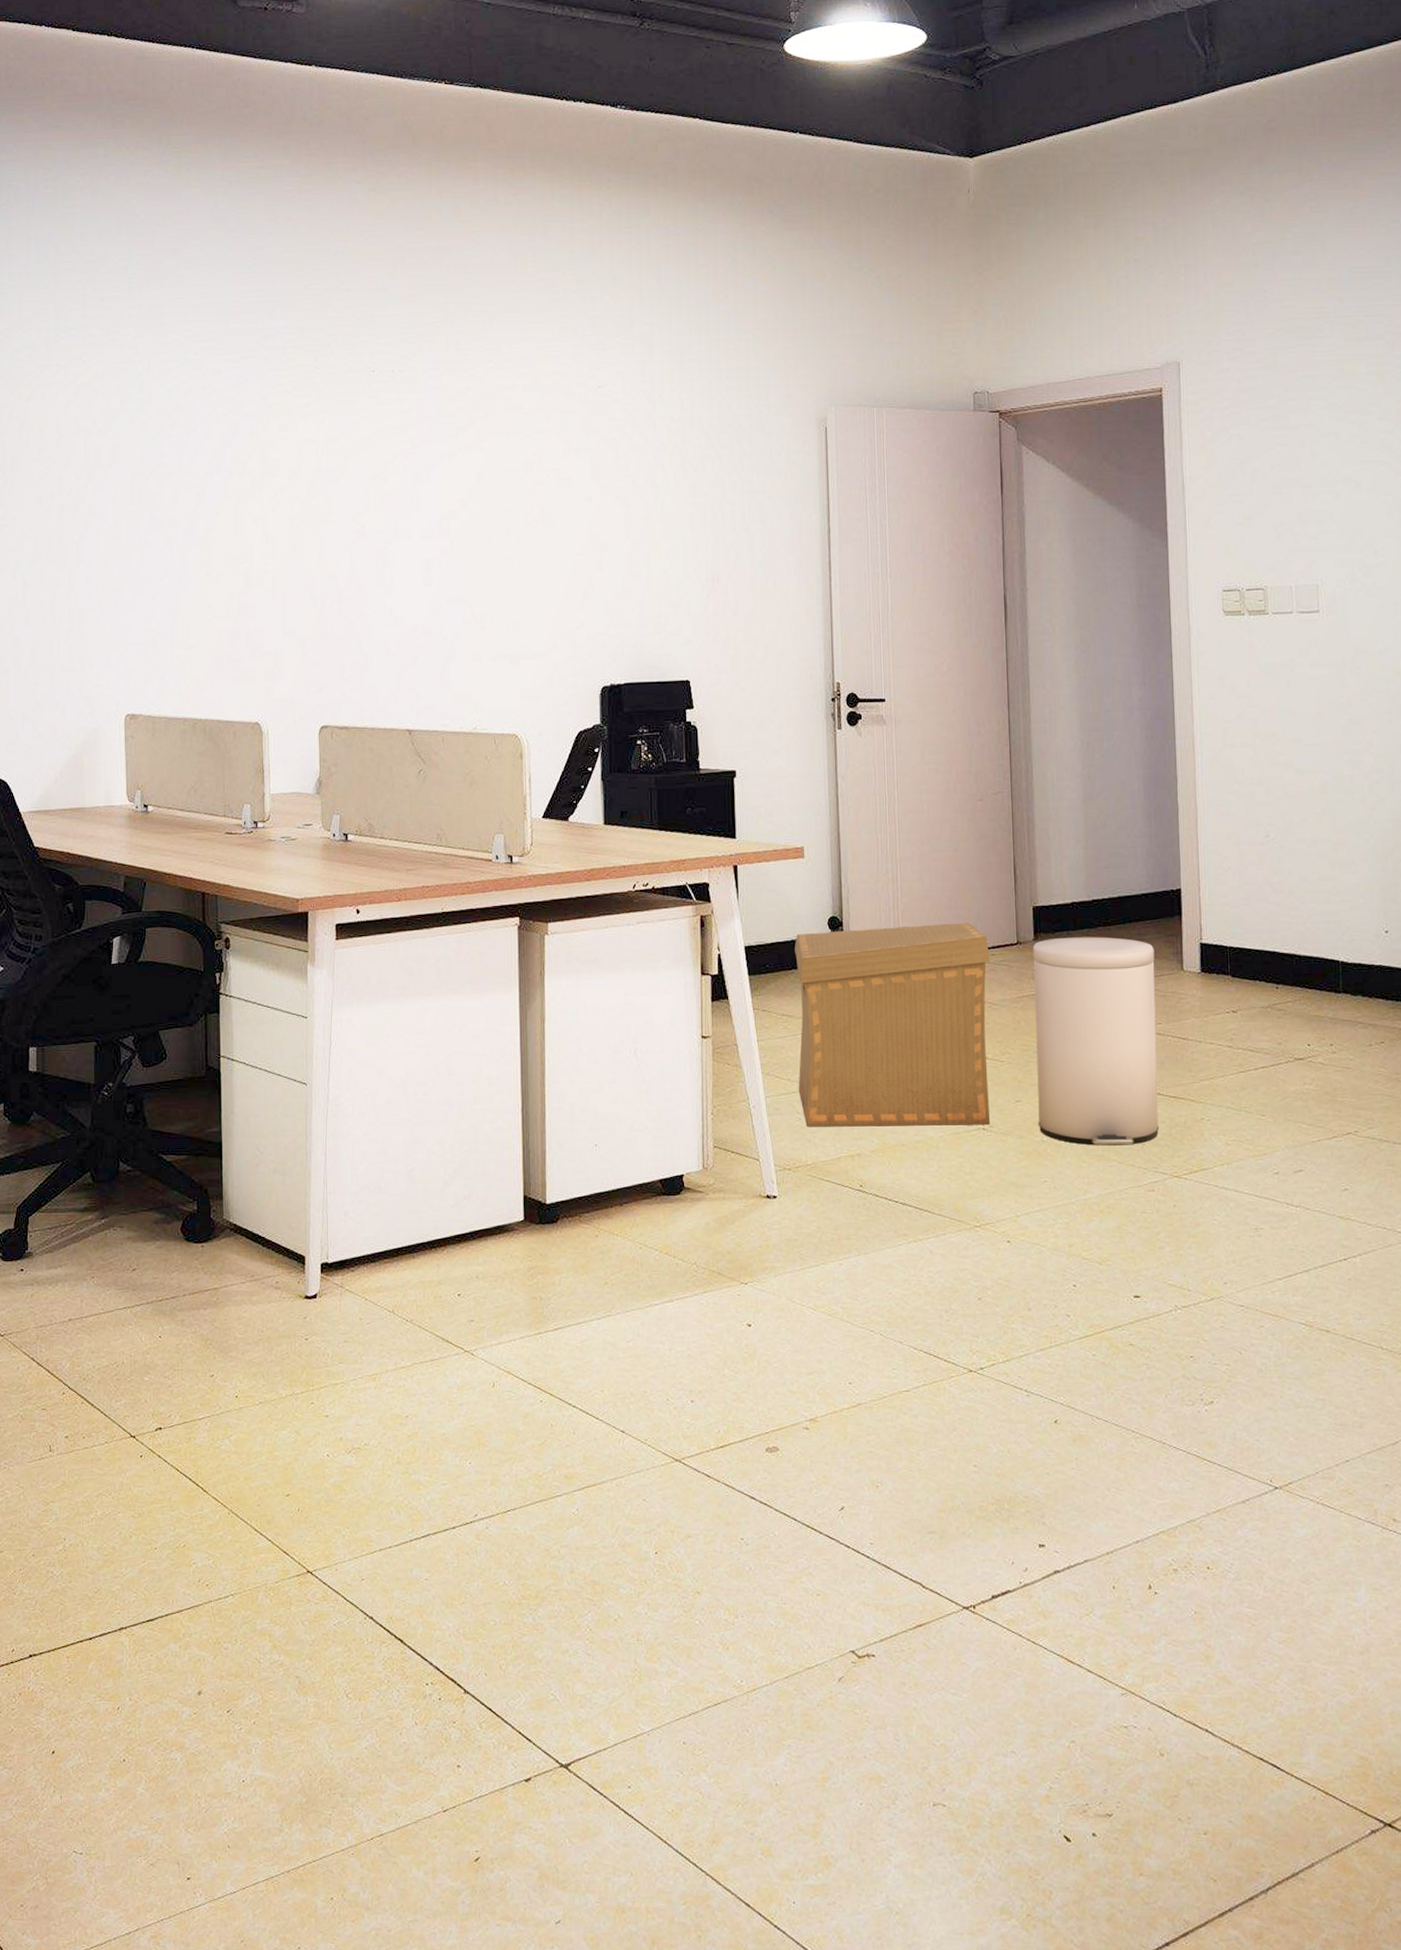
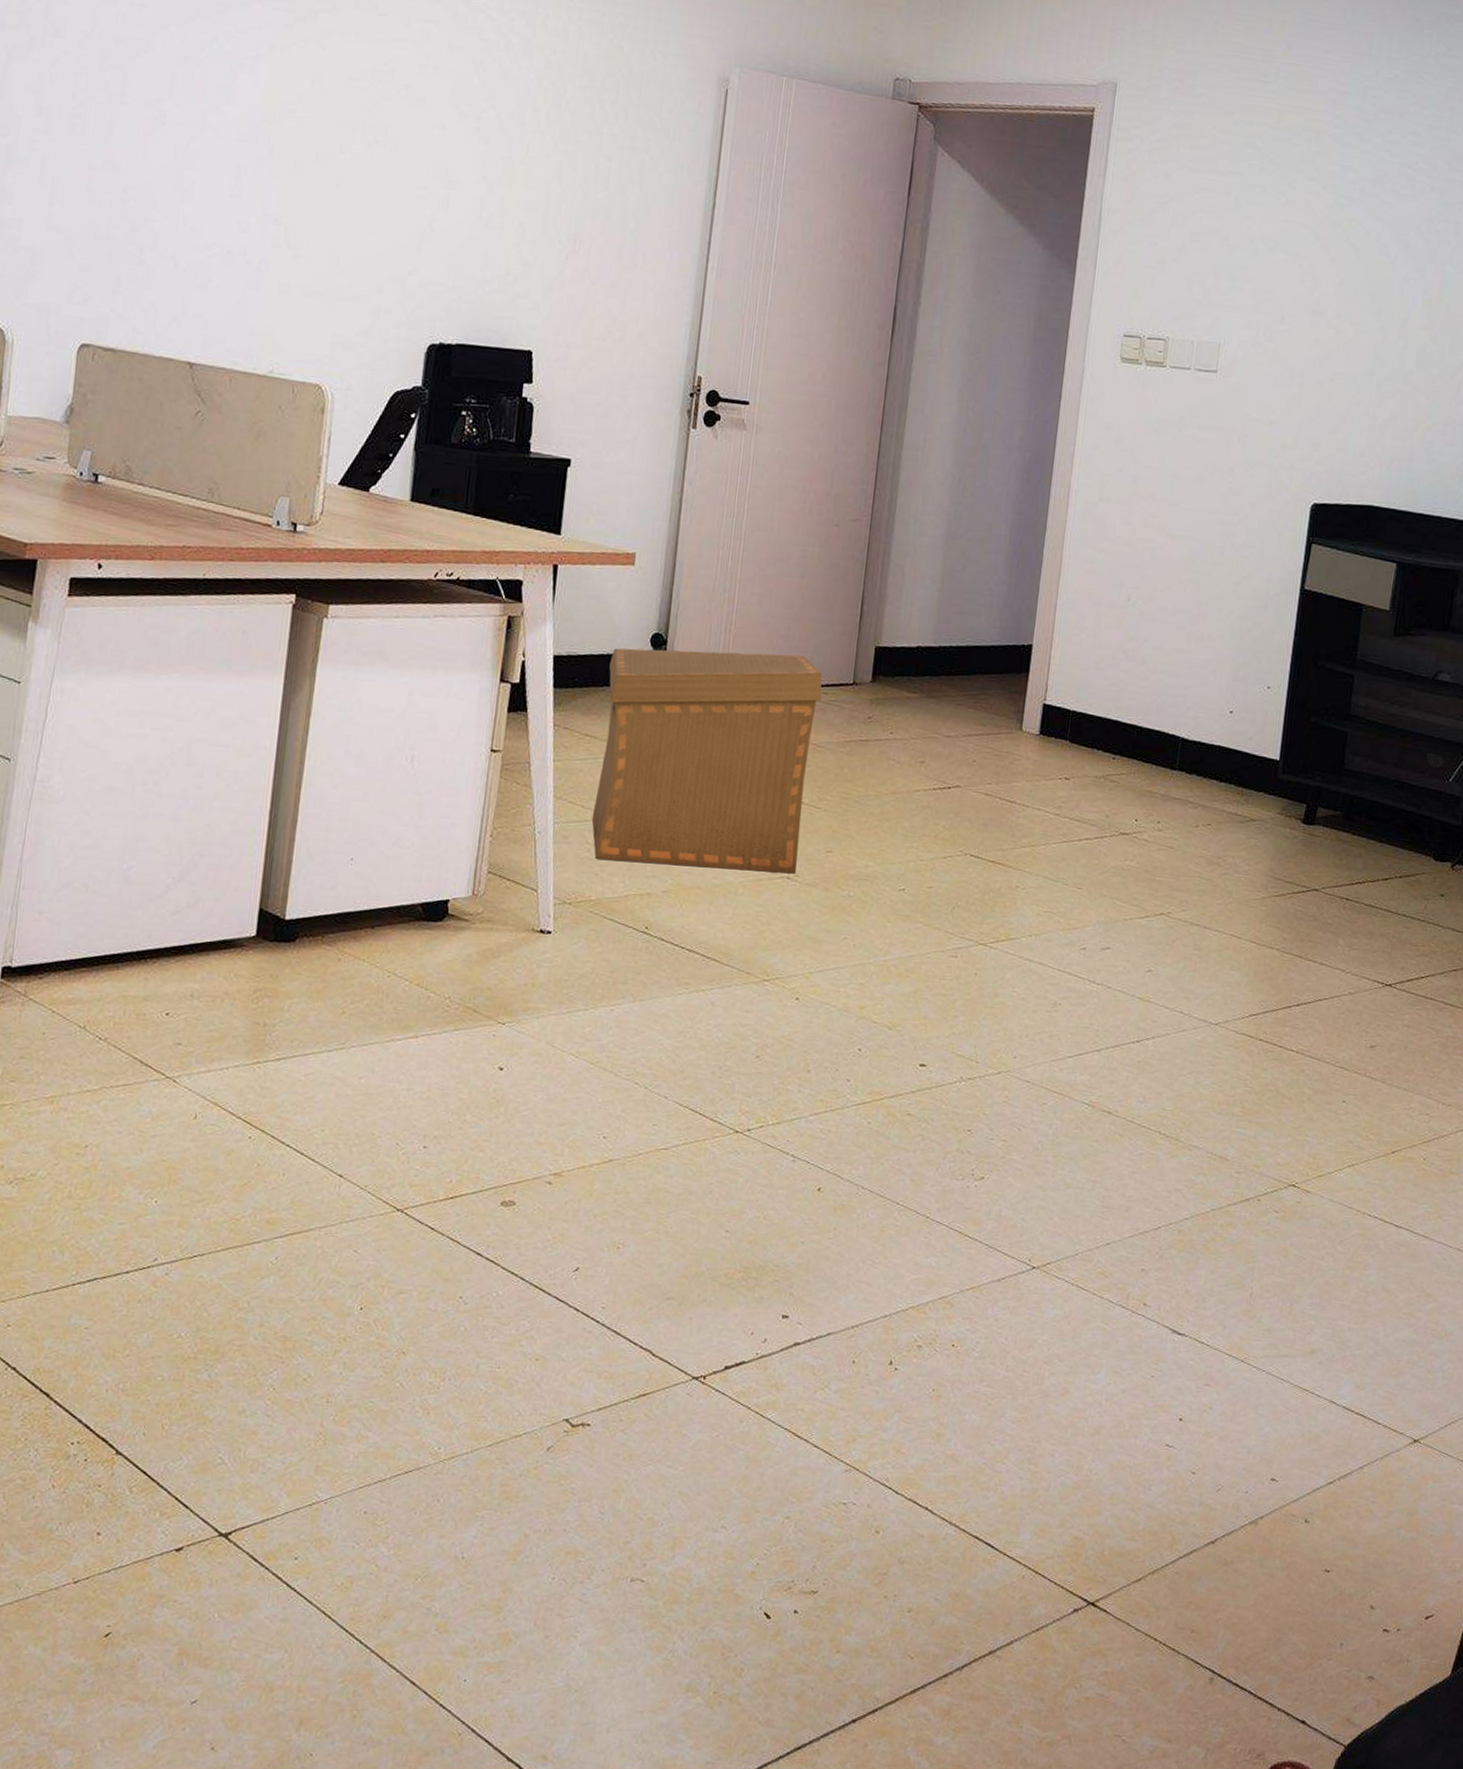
pedal bin: present [1033,937,1159,1146] -> none [846,682,995,908]

